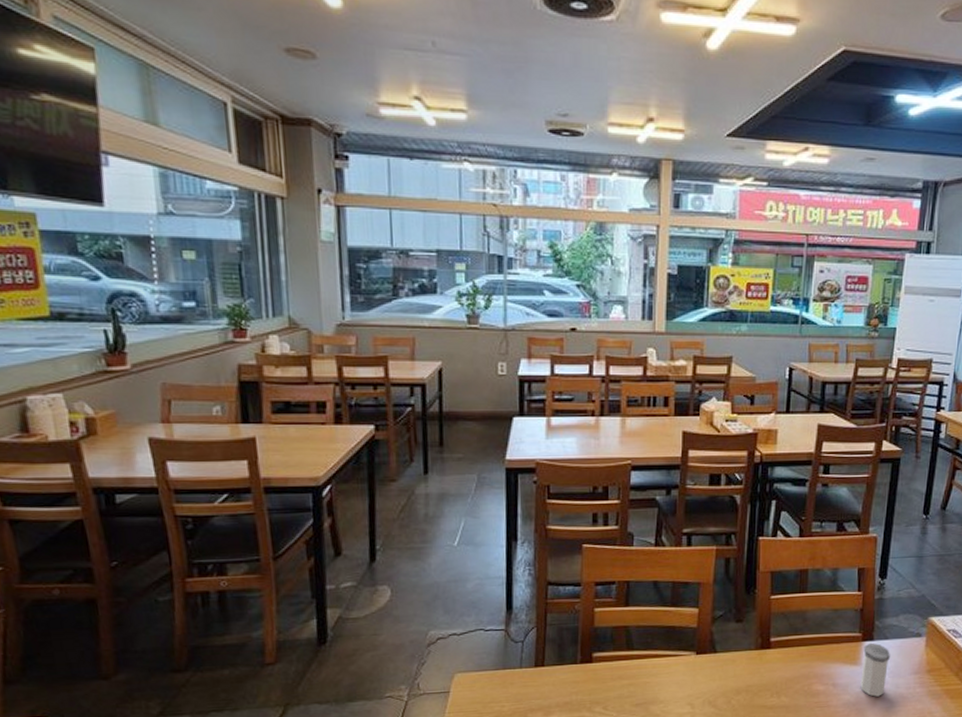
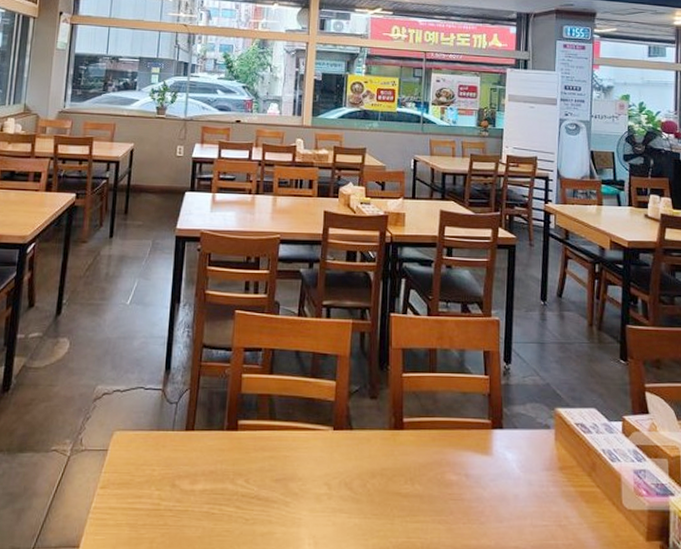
salt shaker: present [860,642,890,697] -> none [493,431,520,493]

